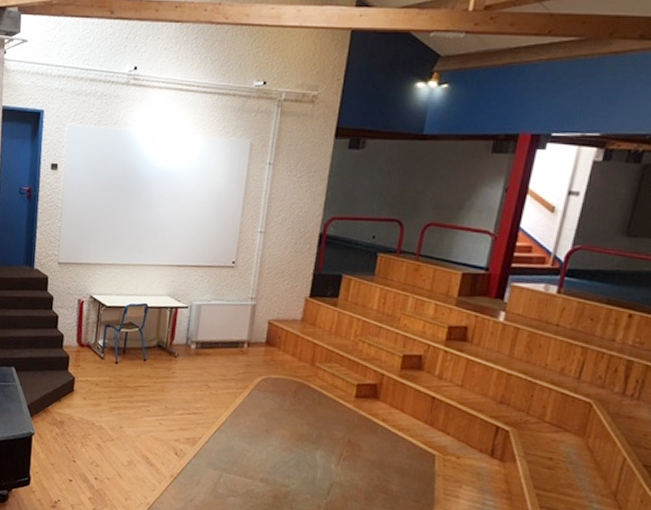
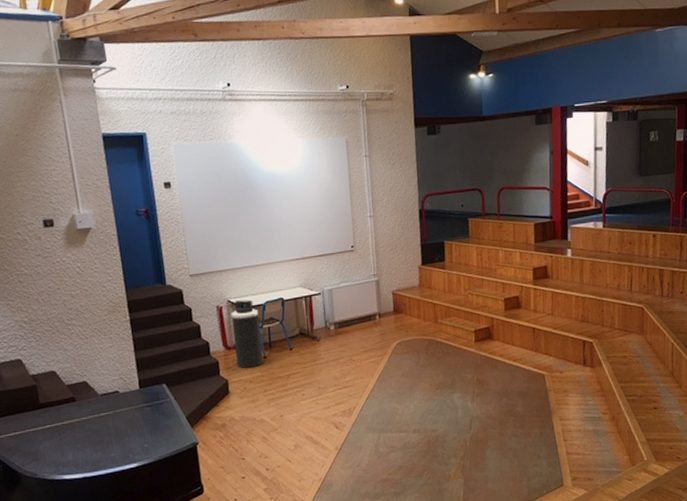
trash can: none [87,298,119,371] -> present [231,300,263,368]

